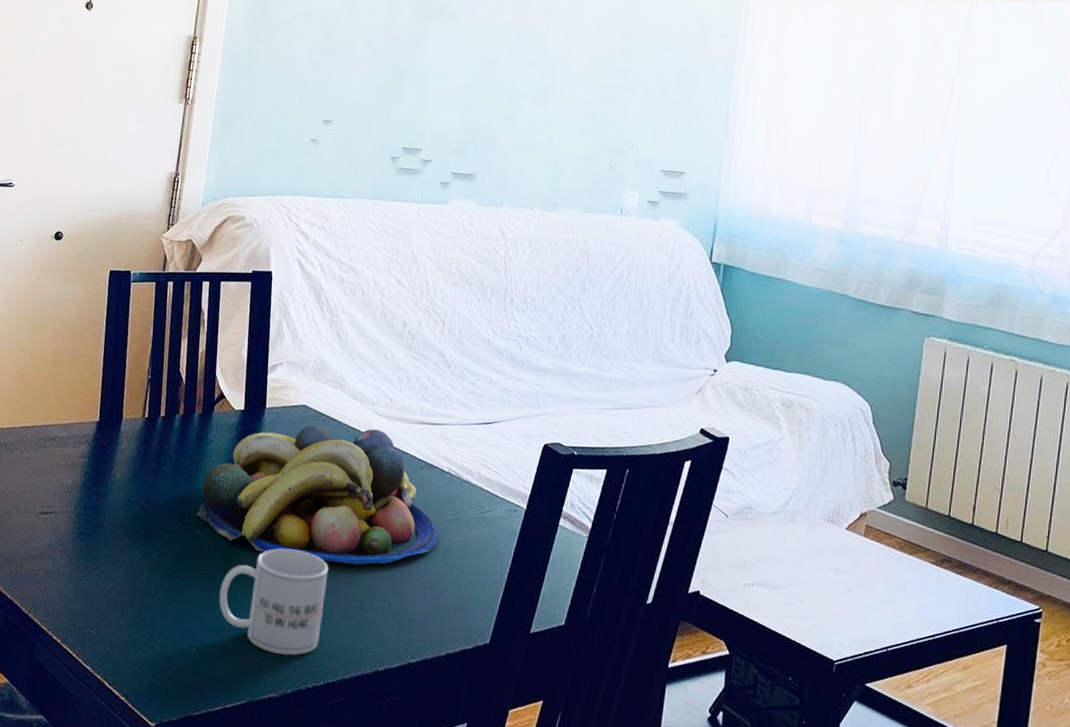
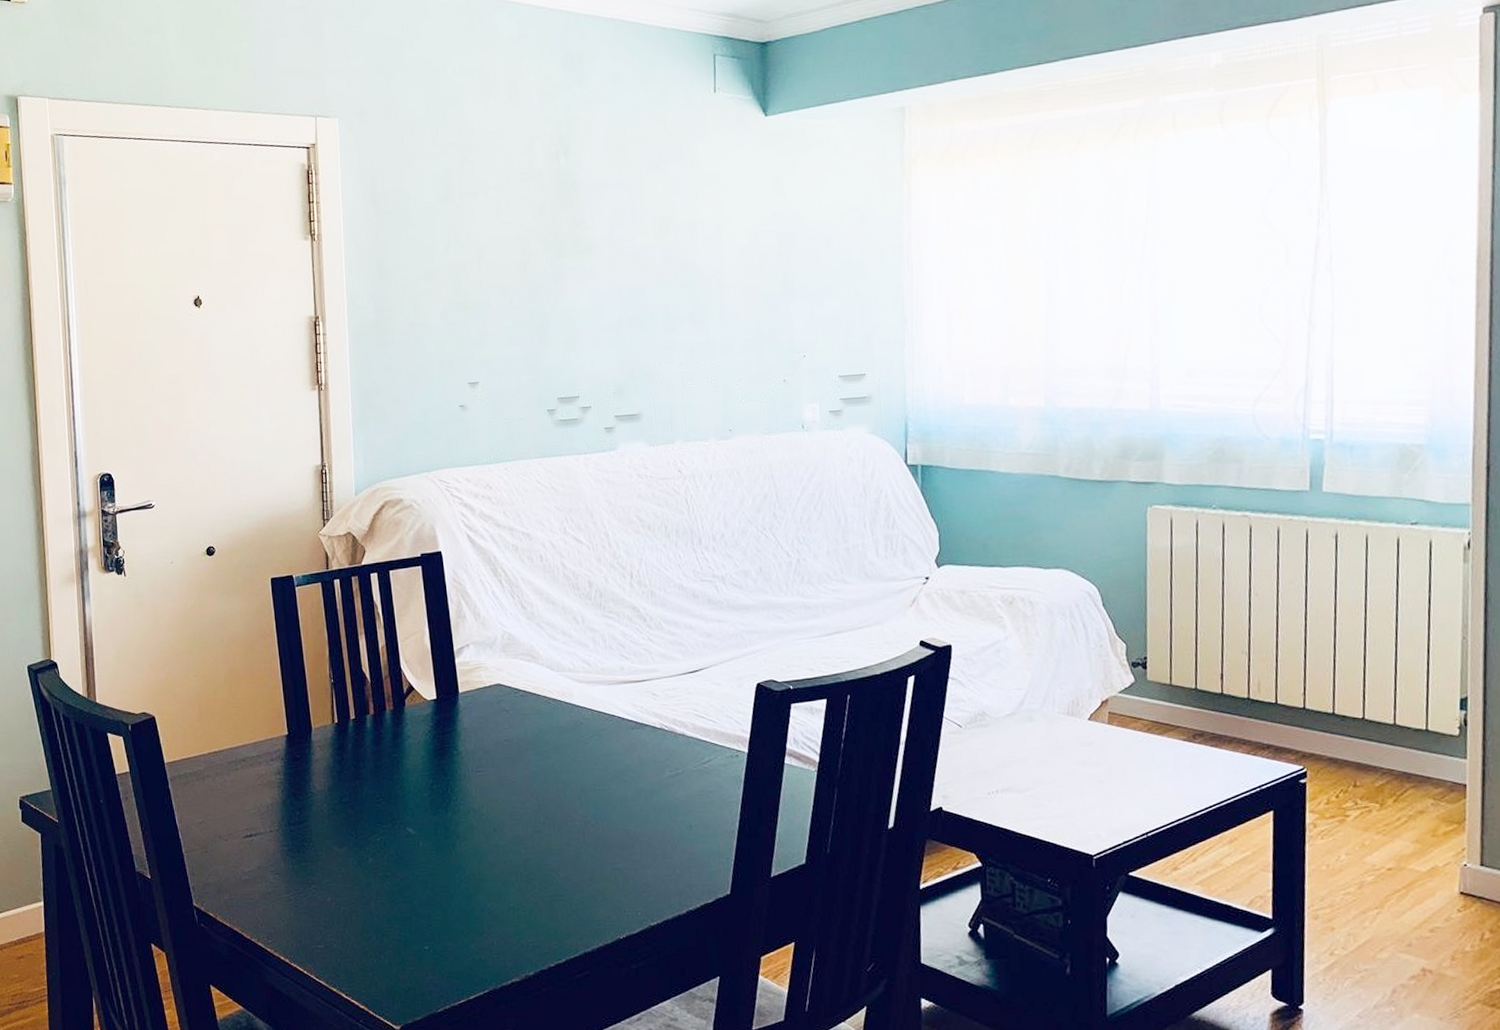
fruit bowl: present [196,424,440,565] -> none [405,696,662,840]
mug: present [219,548,329,656] -> none [443,832,554,939]

